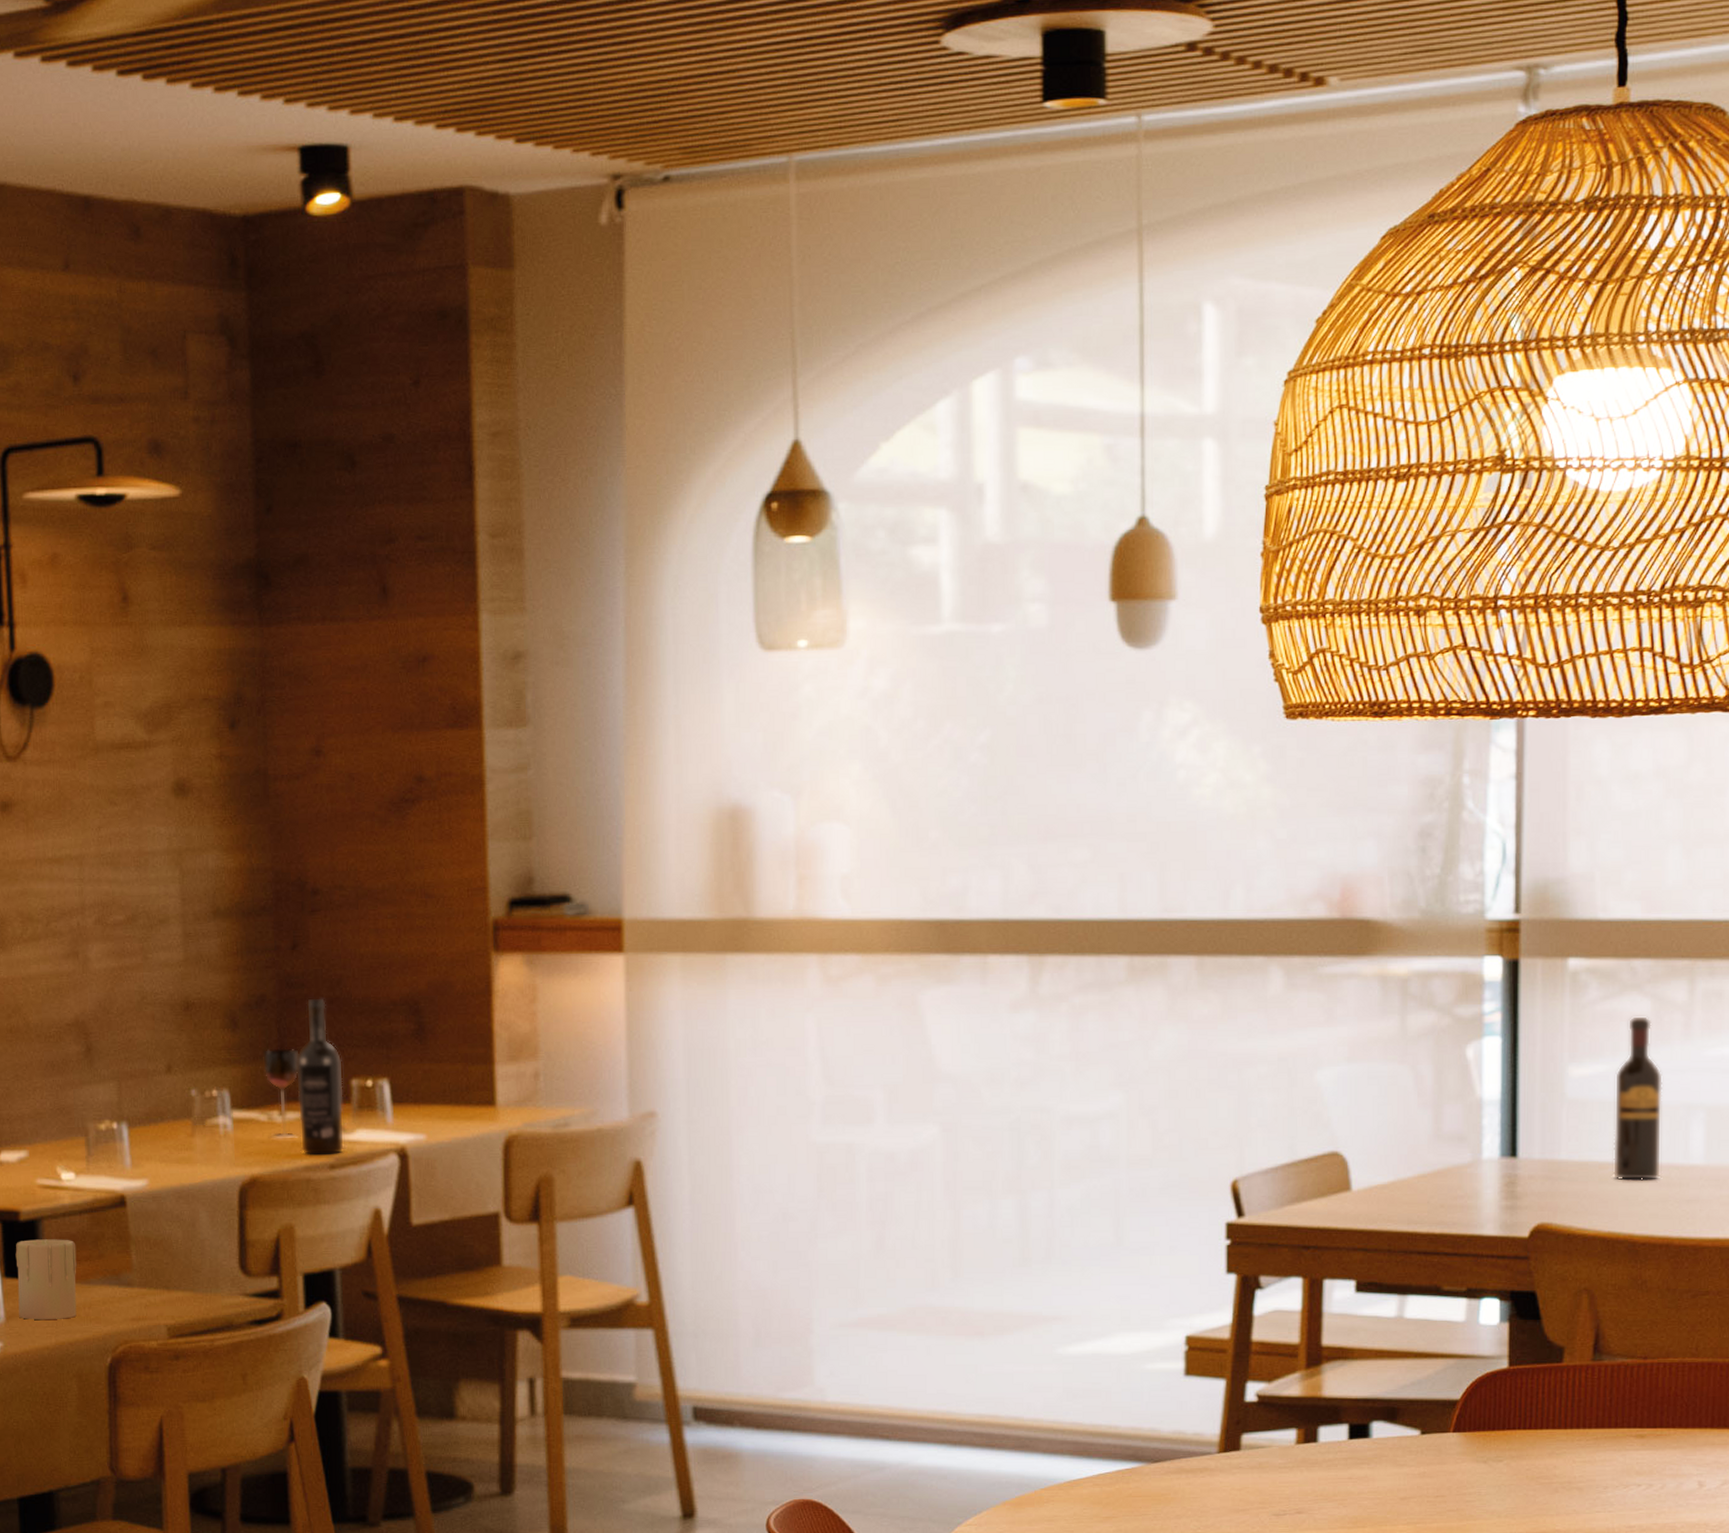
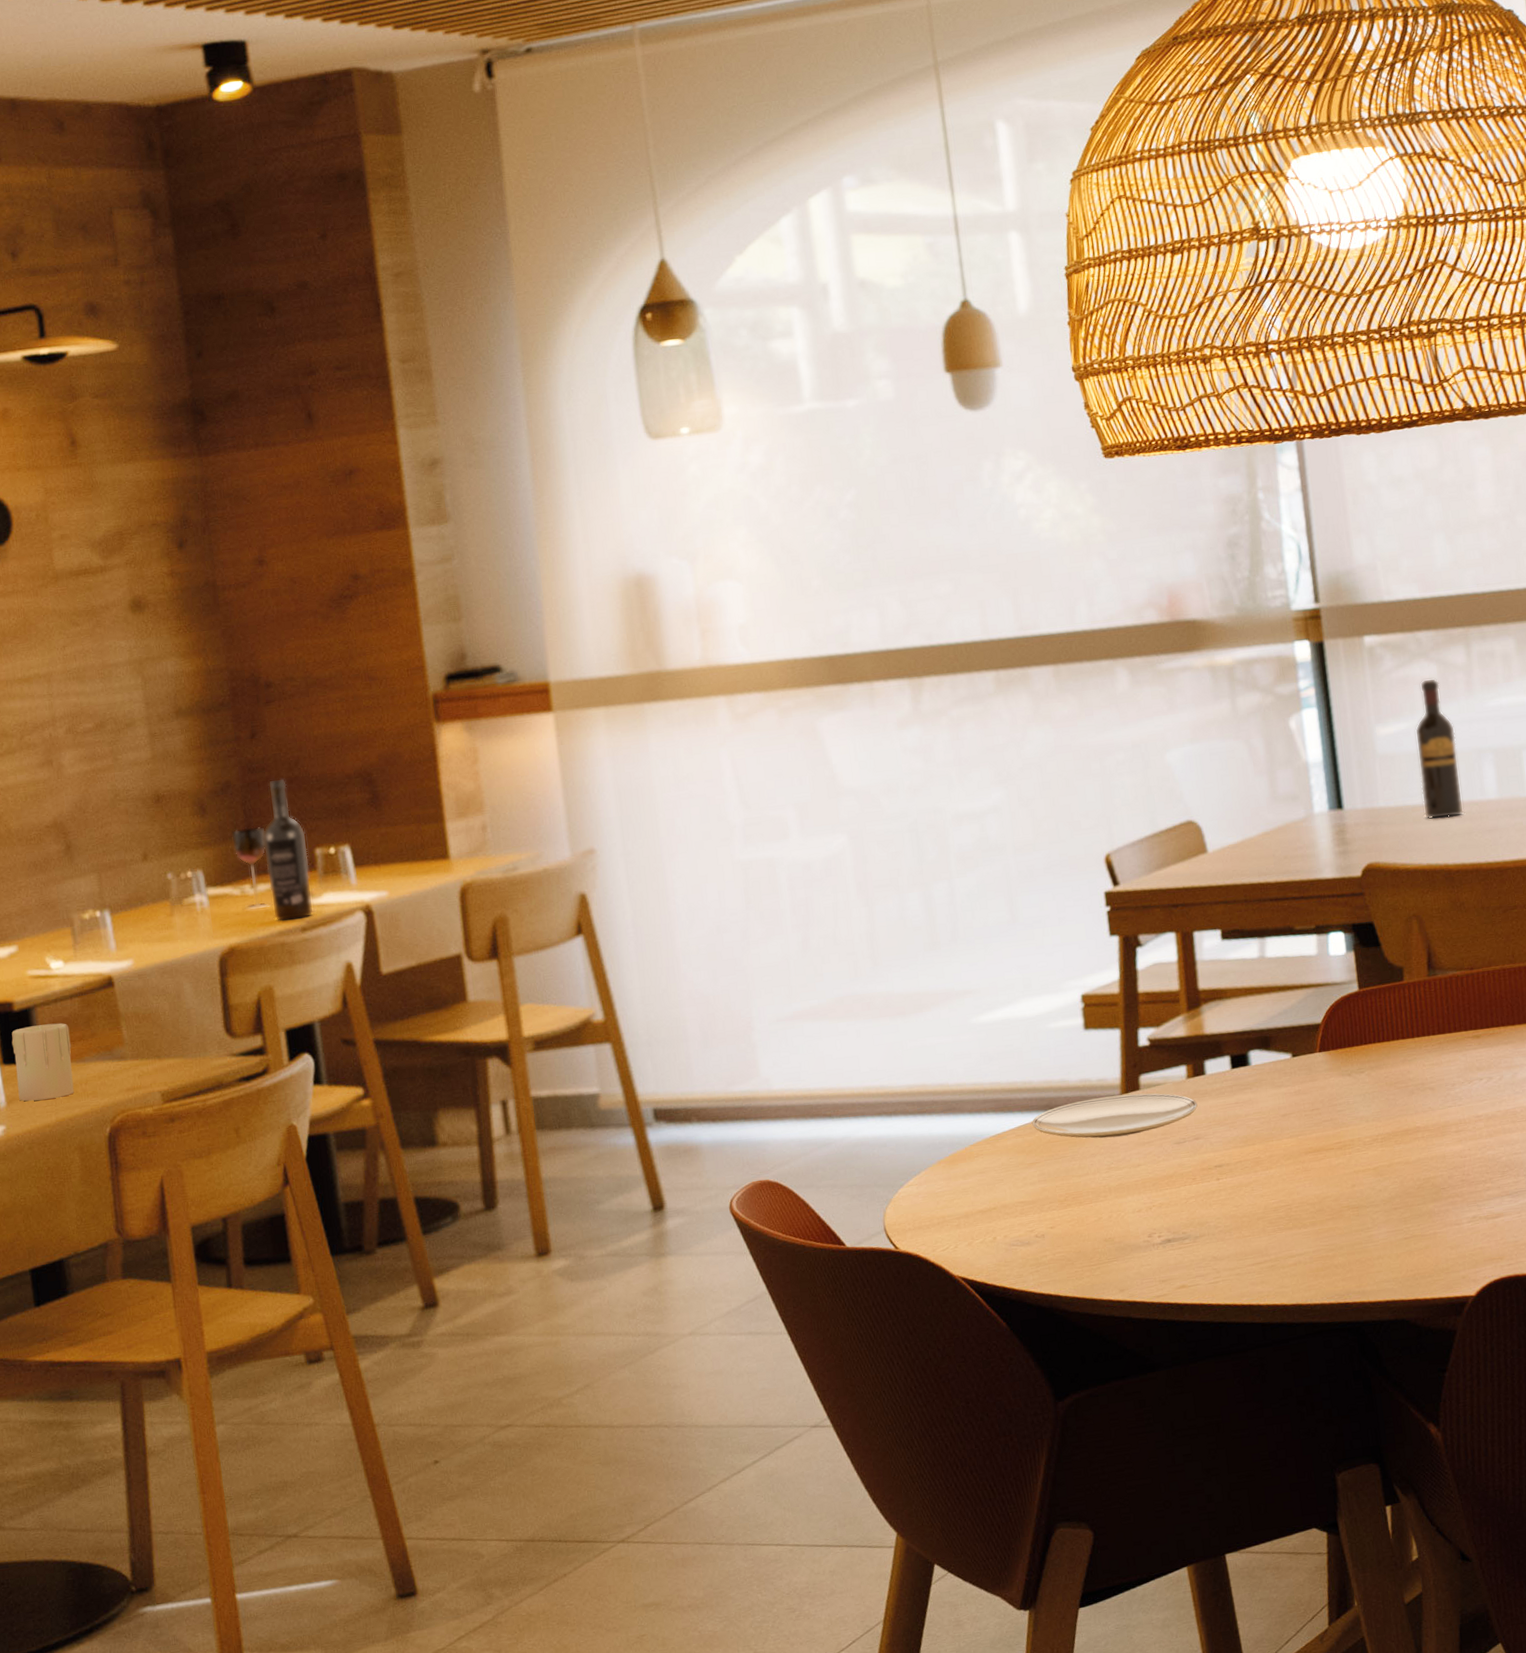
plate: none [1113,1453,1304,1499] -> present [1032,1093,1198,1138]

